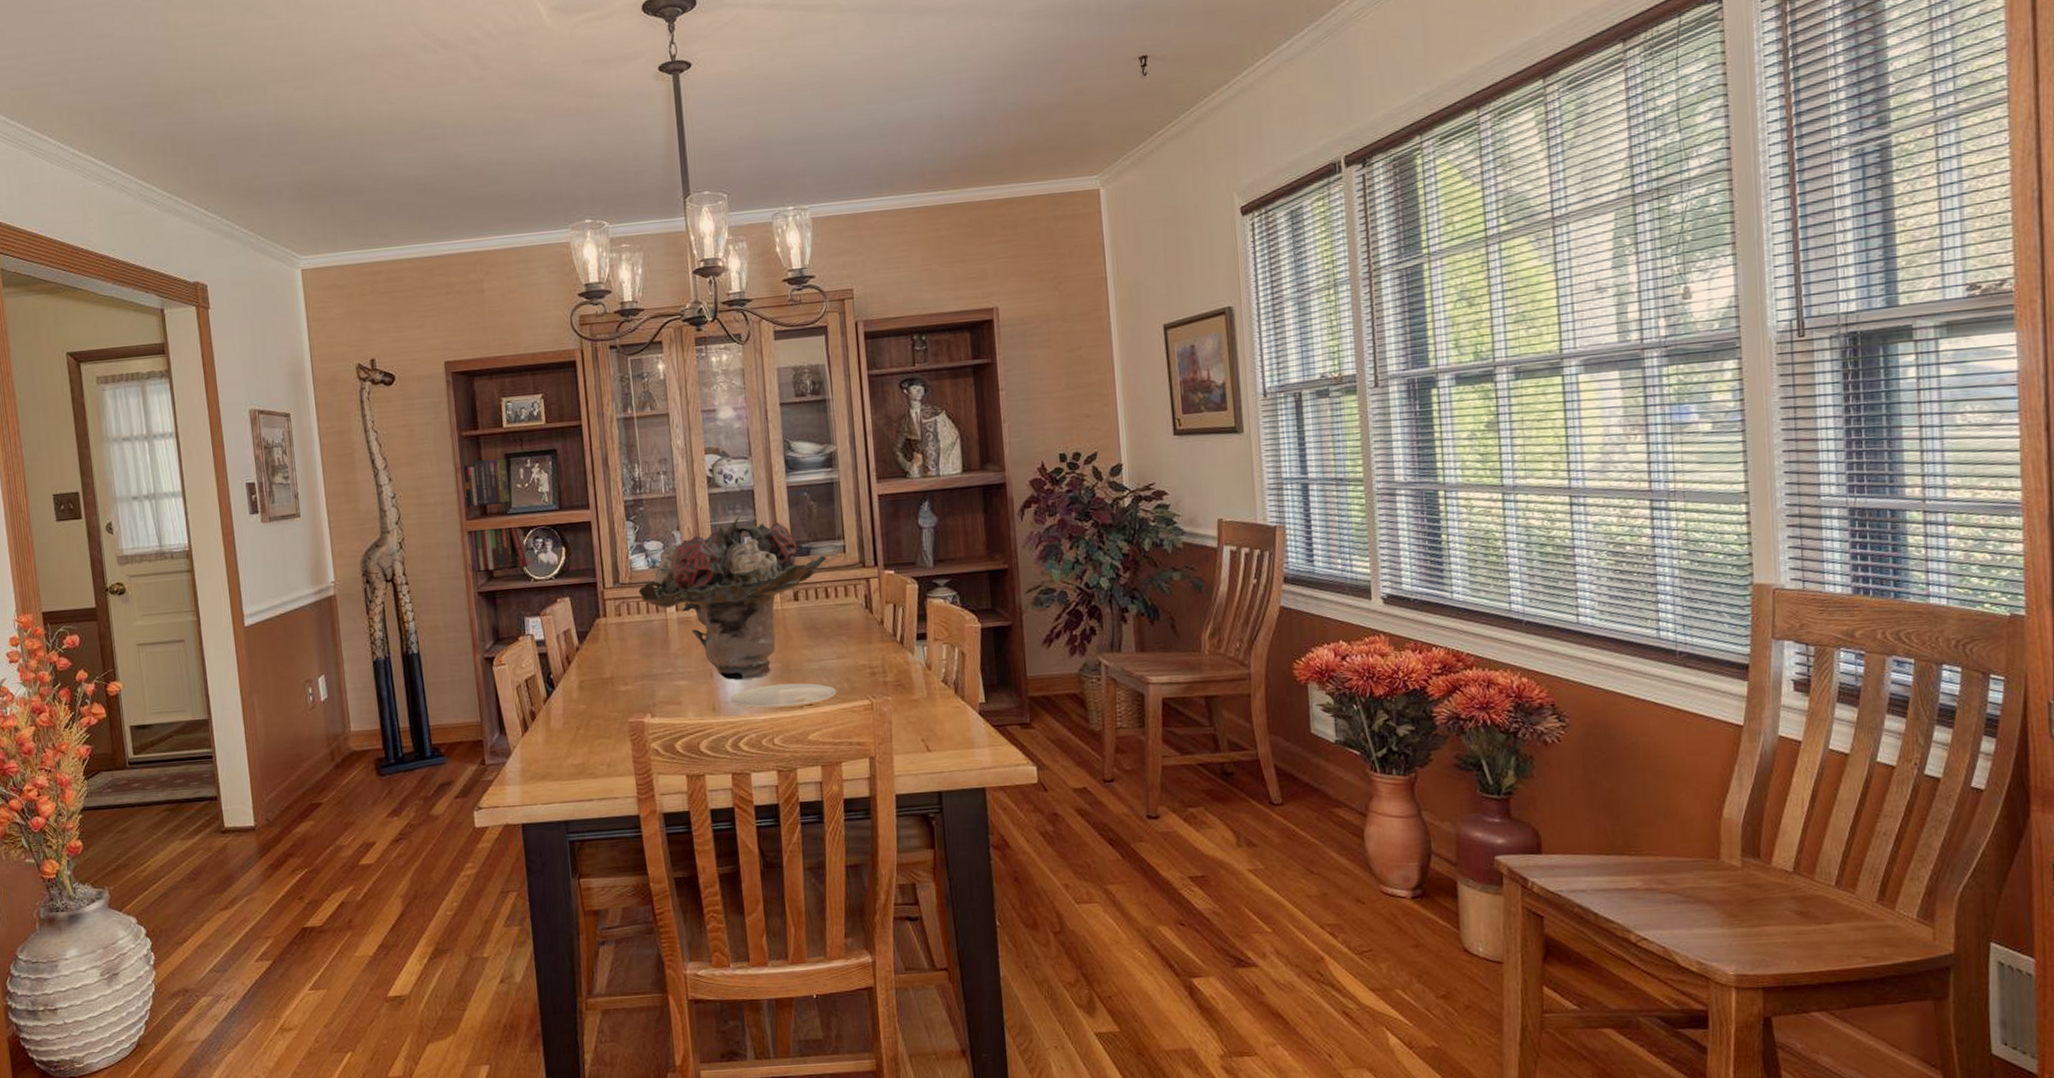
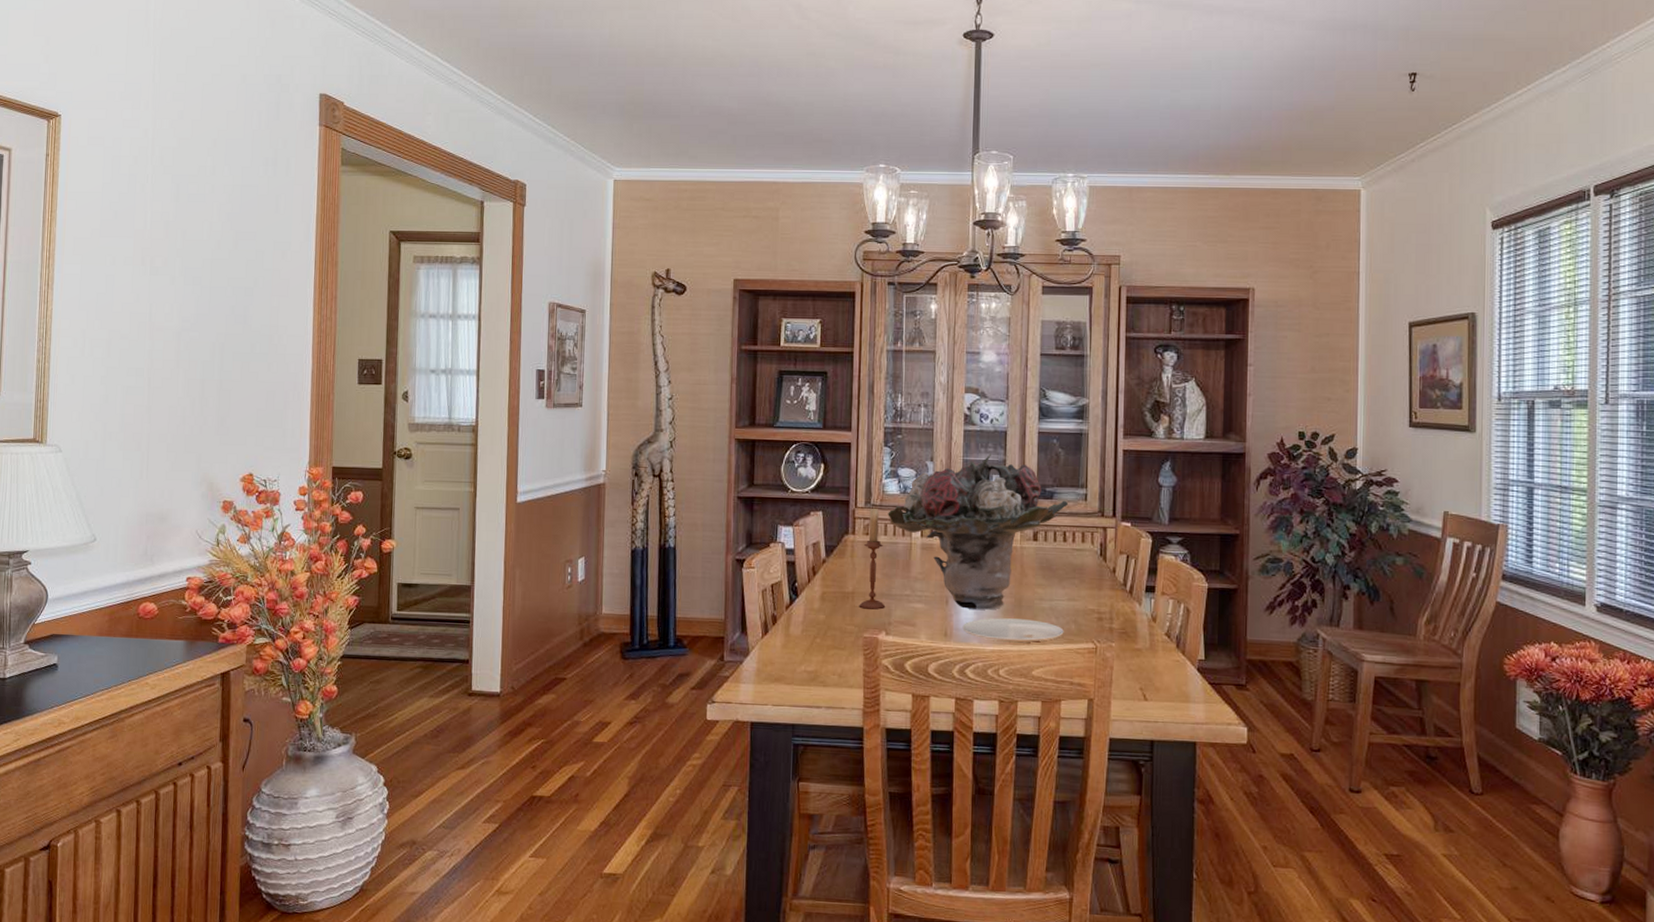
books: present [463,458,510,507] -> none [737,373,779,417]
books: present [469,525,533,573] -> none [732,439,793,478]
candlestick: none [618,585,648,693] -> present [859,506,886,610]

